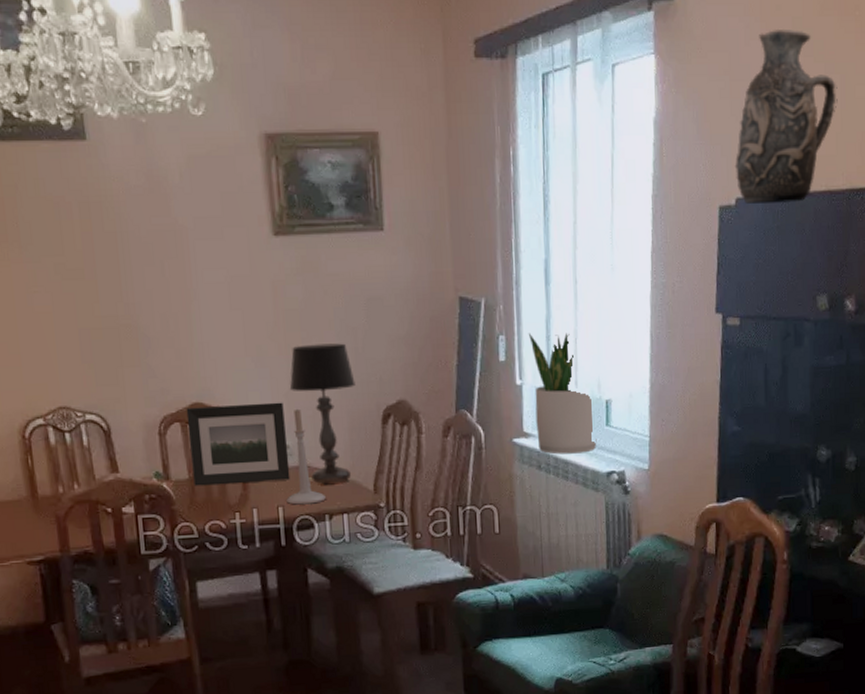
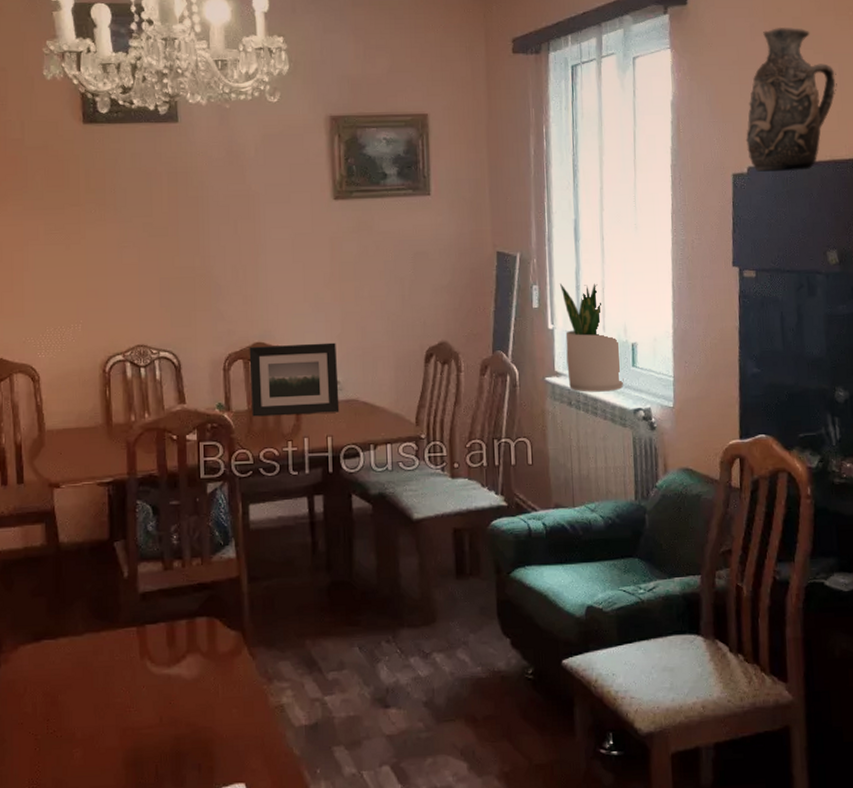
candlestick: present [286,408,326,505] -> none [335,348,371,435]
table lamp: present [289,343,355,485] -> none [342,291,402,417]

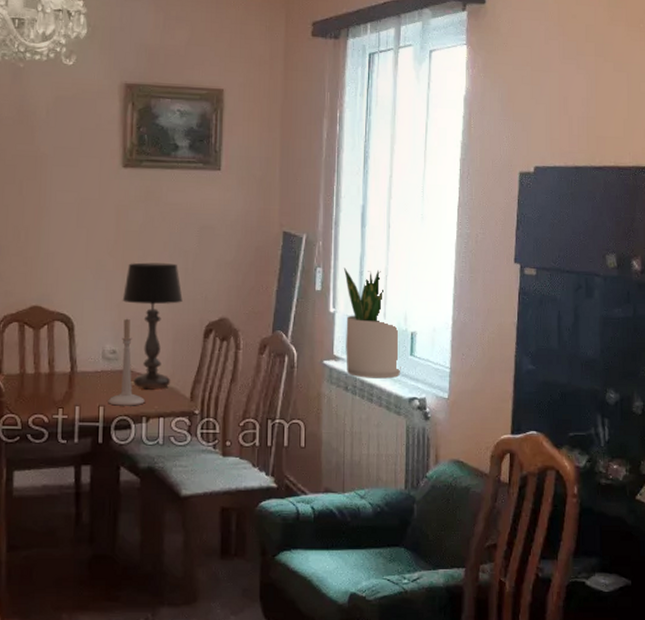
picture frame: present [249,342,340,417] -> none [24,310,115,383]
candlestick: none [335,348,371,435] -> present [108,318,145,406]
table lamp: none [342,291,402,417] -> present [122,262,183,390]
decorative vase: present [745,27,837,172] -> none [534,32,625,174]

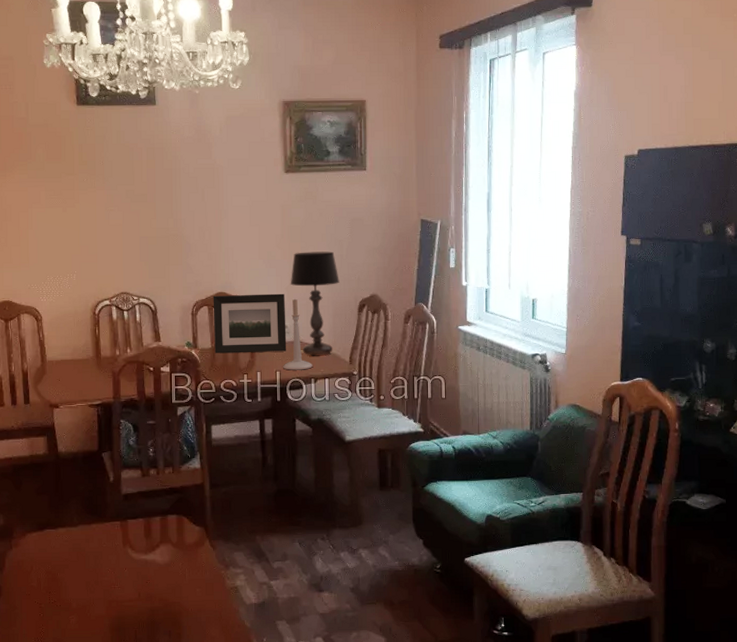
picture frame: none [24,310,115,383] -> present [213,293,287,354]
planter: present [343,267,401,379] -> none [473,247,525,339]

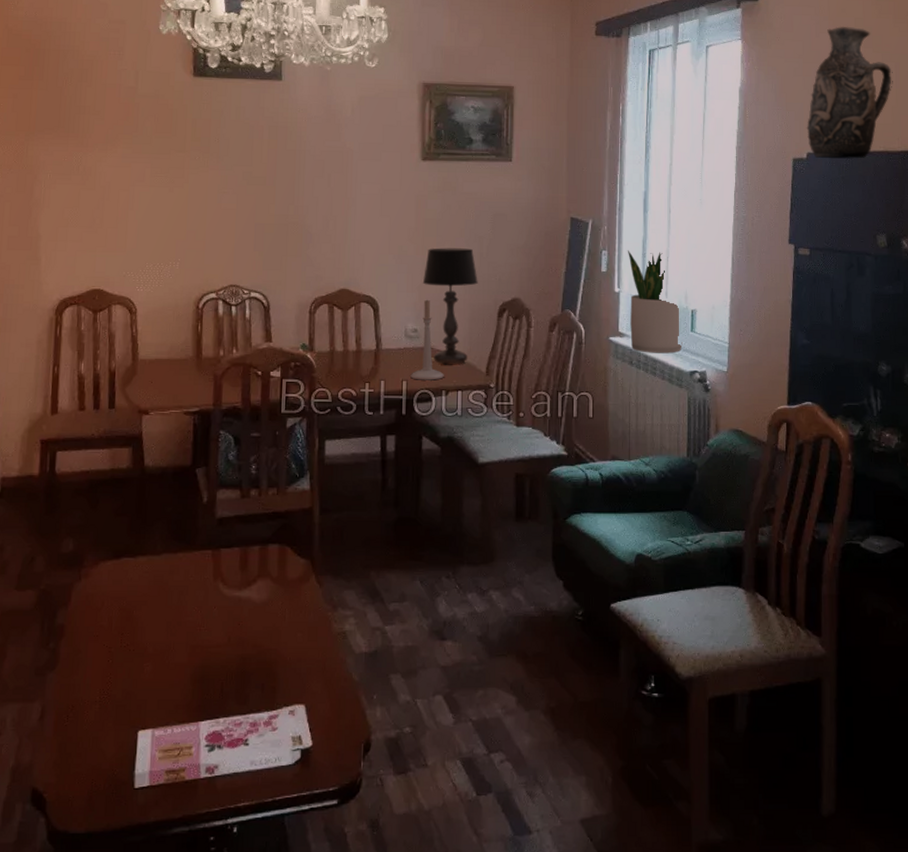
picture frame: present [213,293,287,354] -> none [333,292,416,359]
planter: none [473,247,525,339] -> present [627,250,683,354]
decorative vase: none [637,26,720,154] -> present [806,26,893,159]

